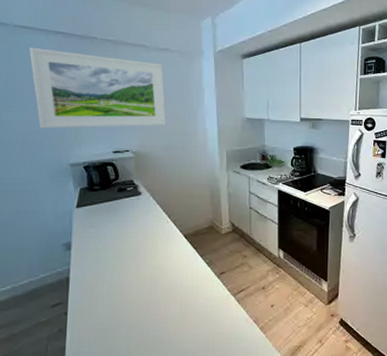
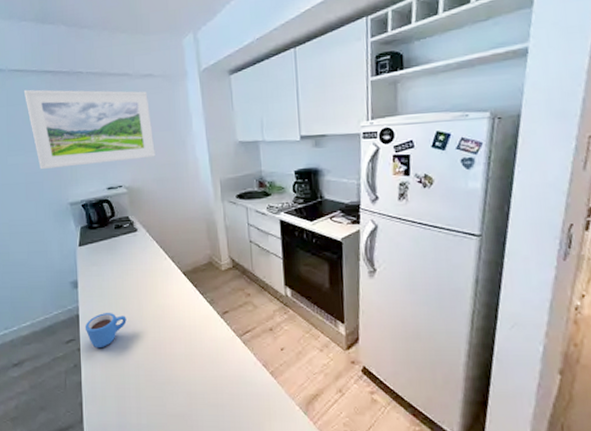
mug: none [74,275,122,312] -> present [85,313,127,349]

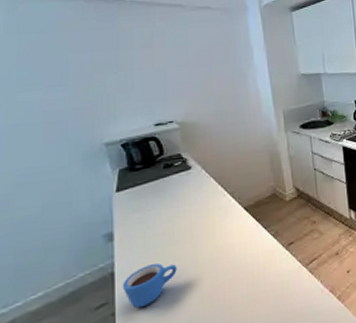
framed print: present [23,89,155,170] -> none [44,15,213,107]

